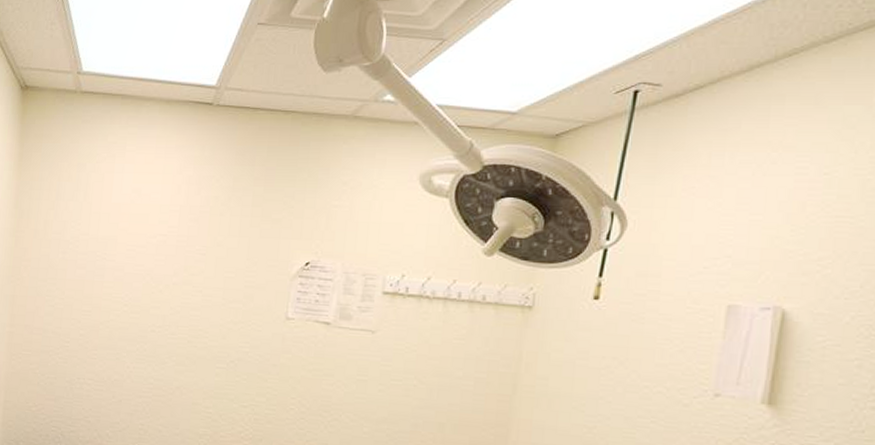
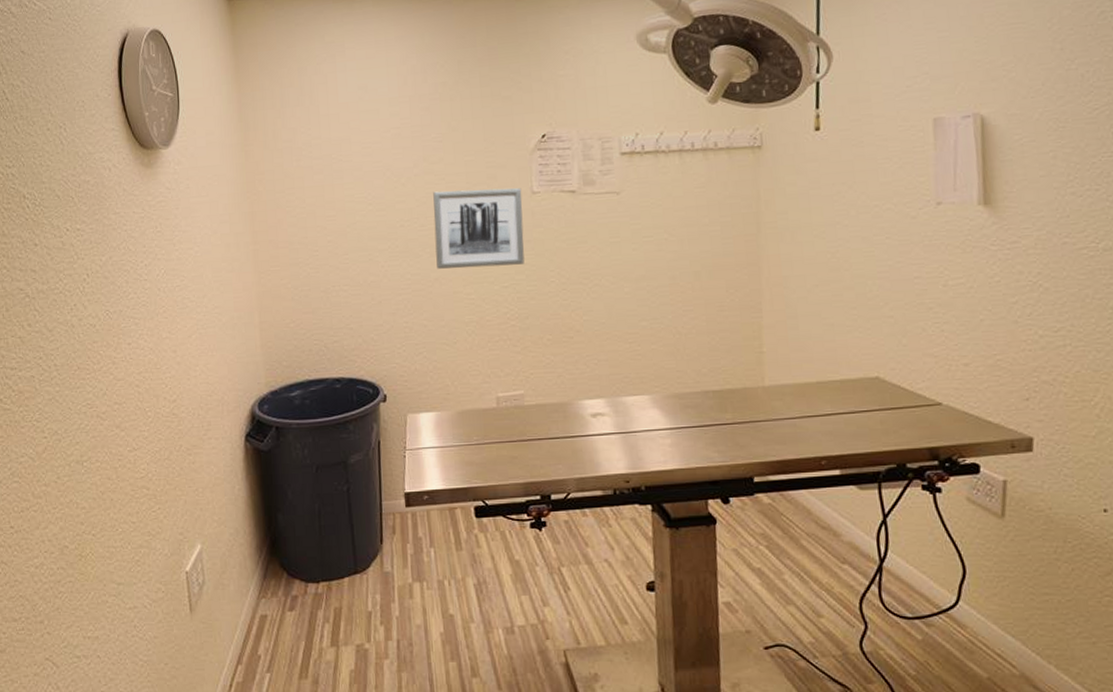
wall art: none [180,302,276,387] -> present [433,188,525,269]

